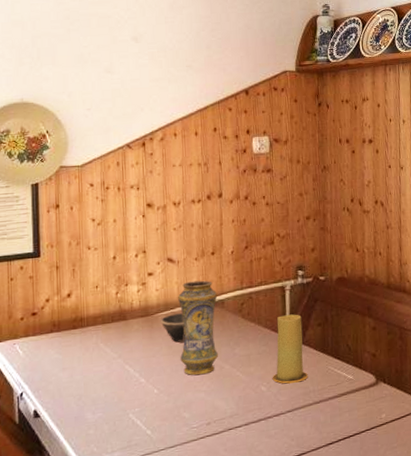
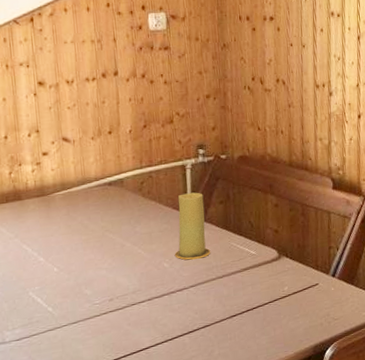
bowl: present [160,313,185,343] -> none [57,193,84,222]
vase: present [177,280,218,376] -> none [74,159,119,254]

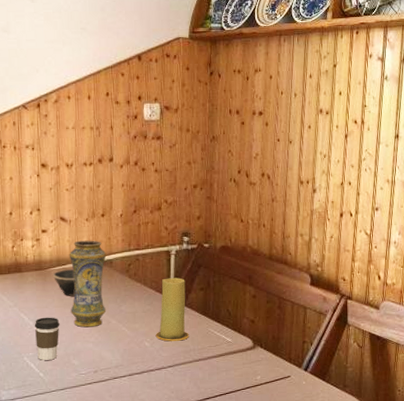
coffee cup: none [39,245,68,294] -> present [34,317,60,360]
bowl: none [57,193,84,222] -> present [52,269,76,297]
vase: none [74,159,119,254] -> present [68,240,106,328]

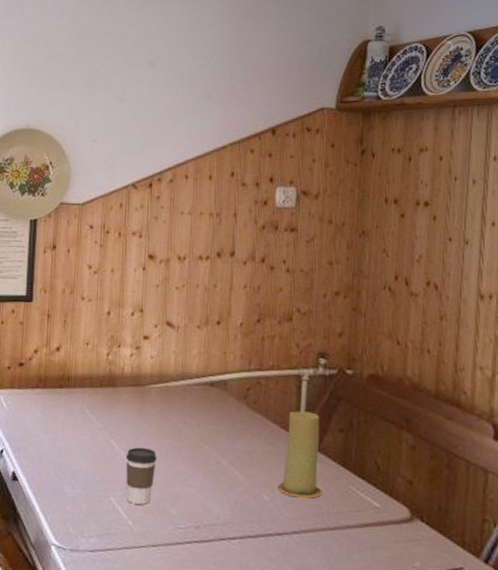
bowl: present [52,269,76,297] -> none [152,388,180,425]
vase: present [68,240,106,328] -> none [171,352,219,467]

